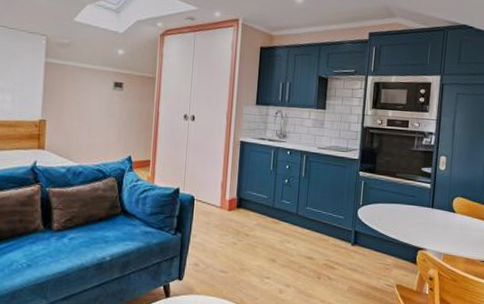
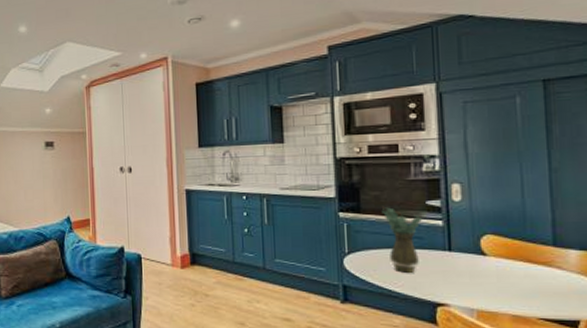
vase: none [390,169,417,223] -> present [381,206,422,273]

